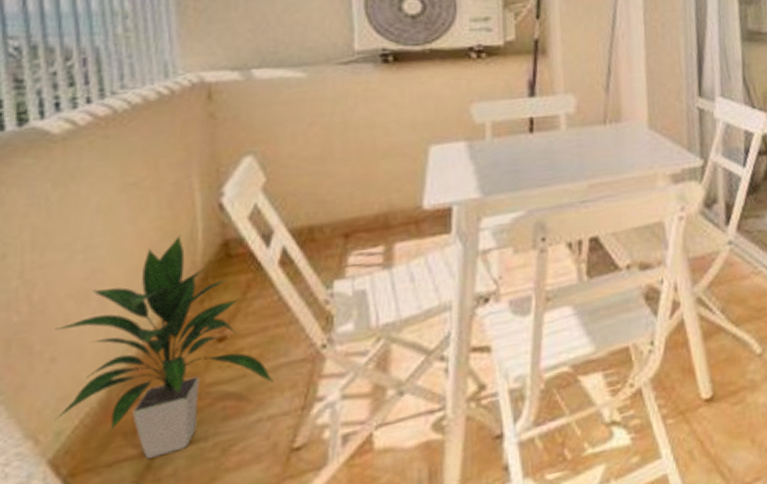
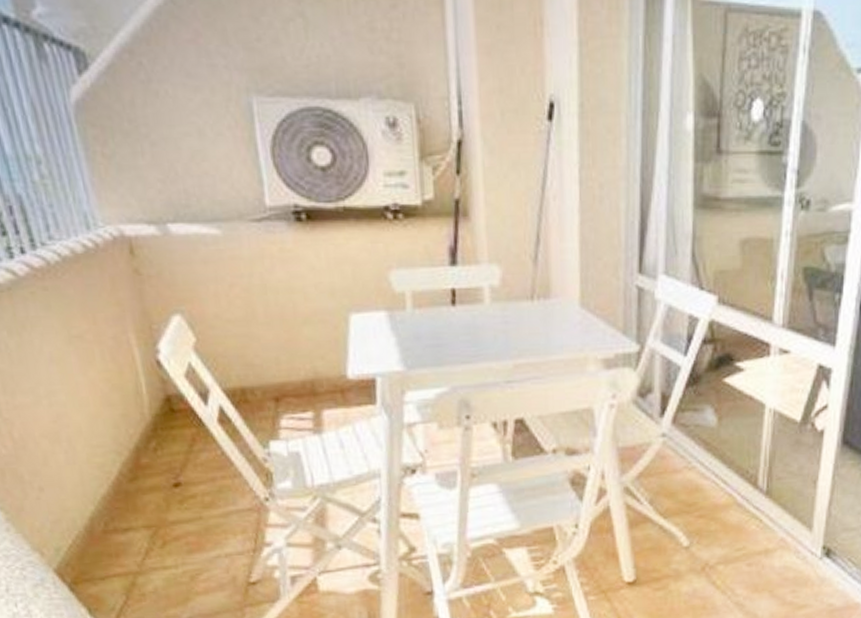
indoor plant: present [54,234,273,459] -> none [37,387,226,577]

